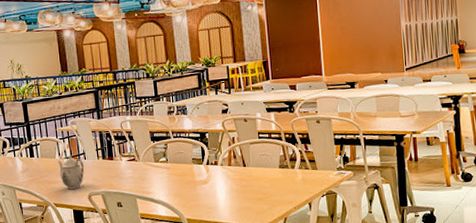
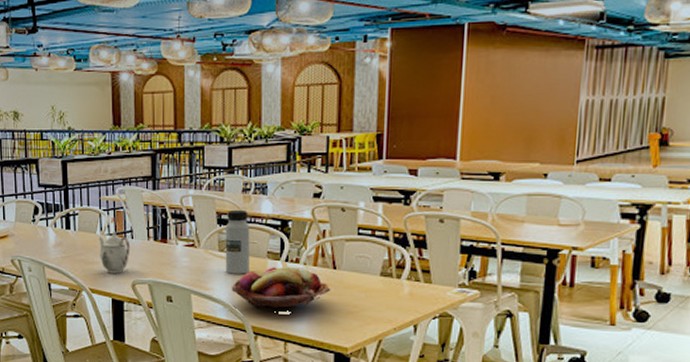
water bottle: none [158,128,180,179] -> present [225,209,250,274]
fruit basket: none [167,167,244,205] -> present [231,266,331,311]

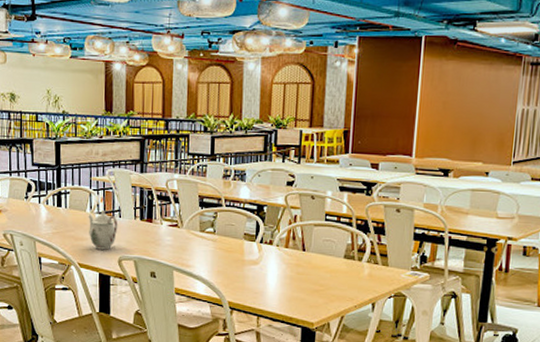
water bottle: present [225,209,250,274] -> none [205,194,229,254]
fruit basket: present [231,266,331,311] -> none [210,247,300,288]

